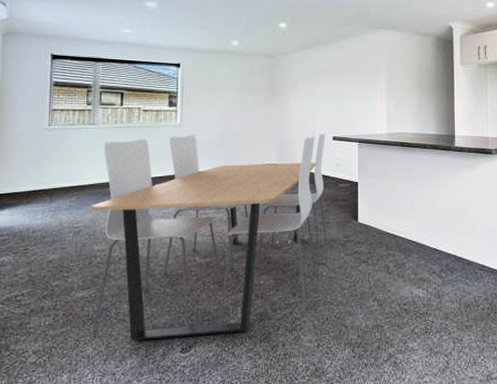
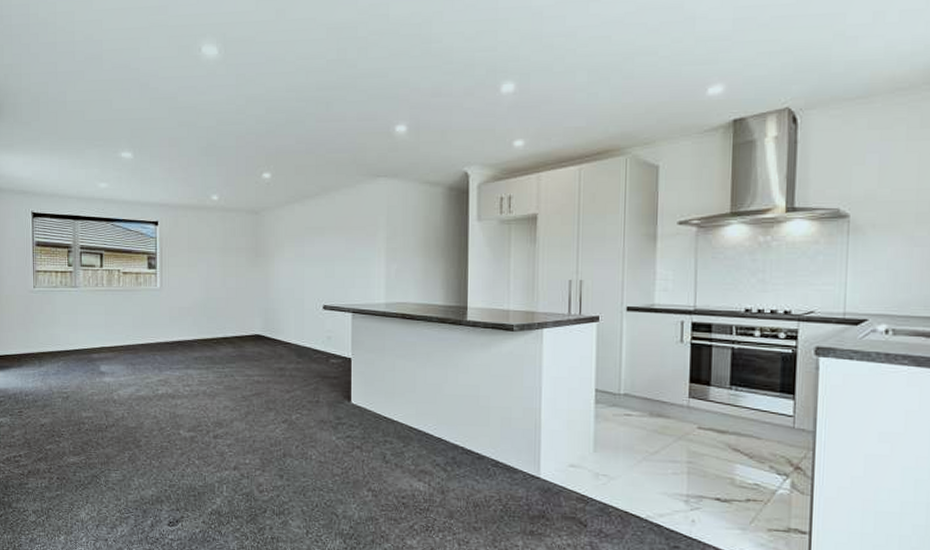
dining table: present [91,133,328,342] -> none [77,300,317,511]

